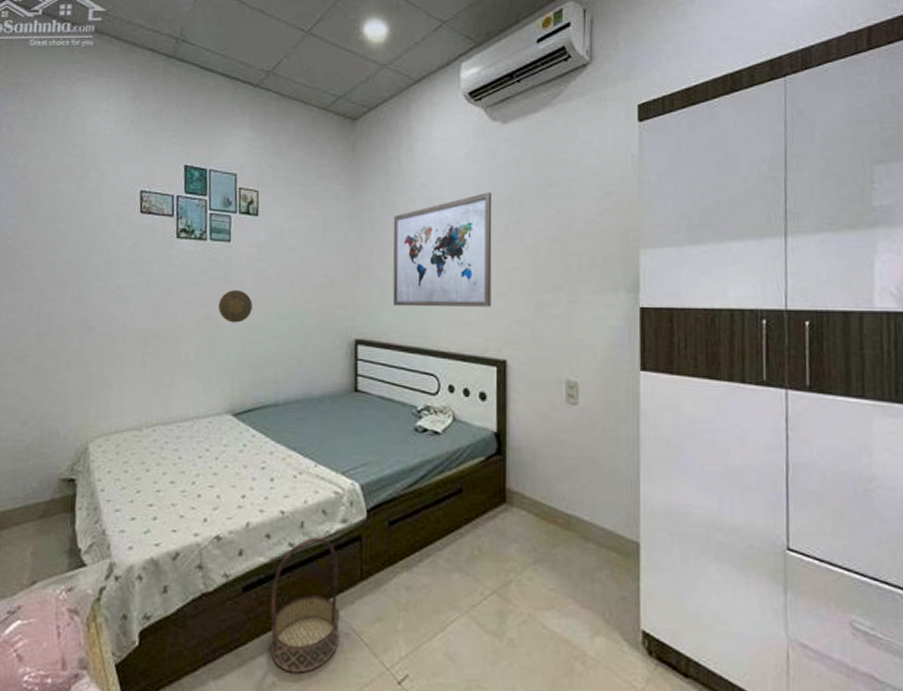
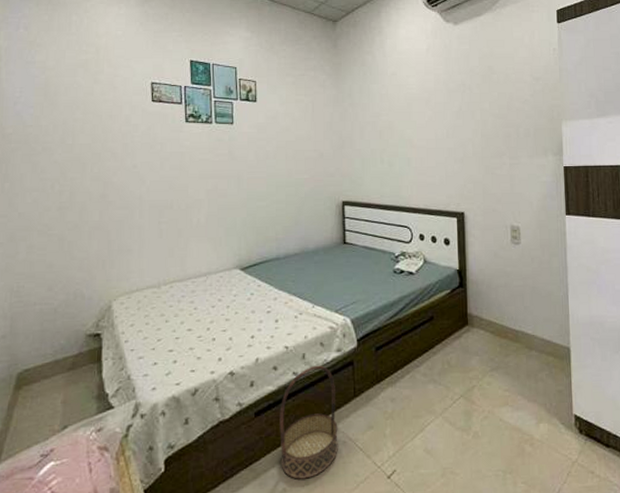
decorative plate: present [218,290,253,323] -> none [224,165,254,192]
wall art: present [392,192,492,307] -> none [370,79,451,173]

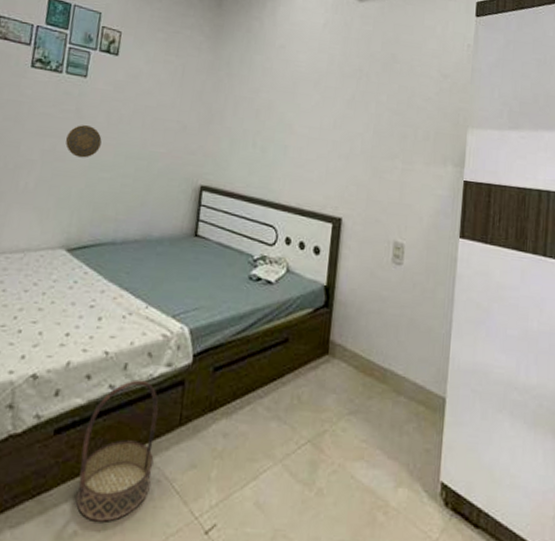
decorative plate: none [224,165,254,192] -> present [65,125,102,158]

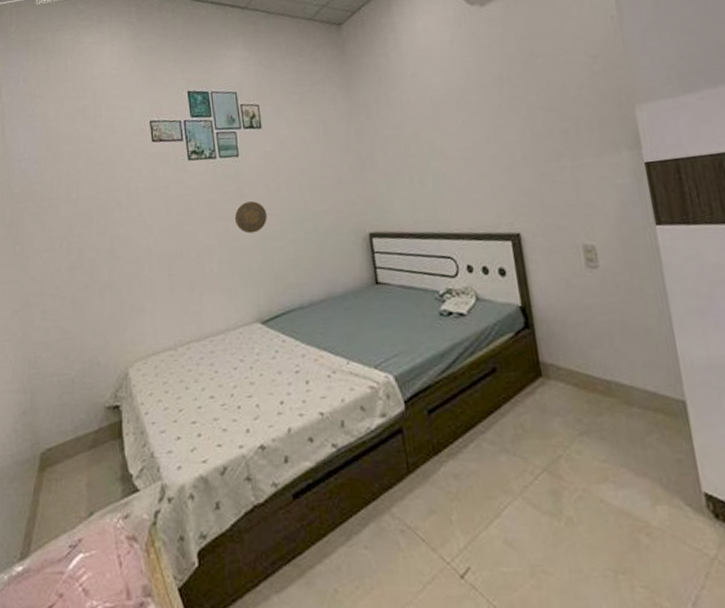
basket: present [76,379,158,522] -> none [321,434,396,578]

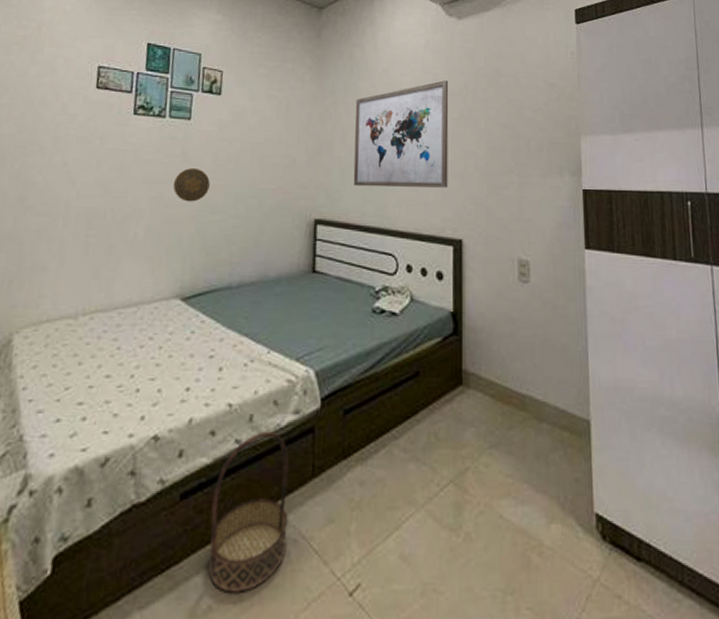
basket: none [321,434,396,578] -> present [208,431,289,593]
wall art: none [389,73,497,196] -> present [353,80,449,188]

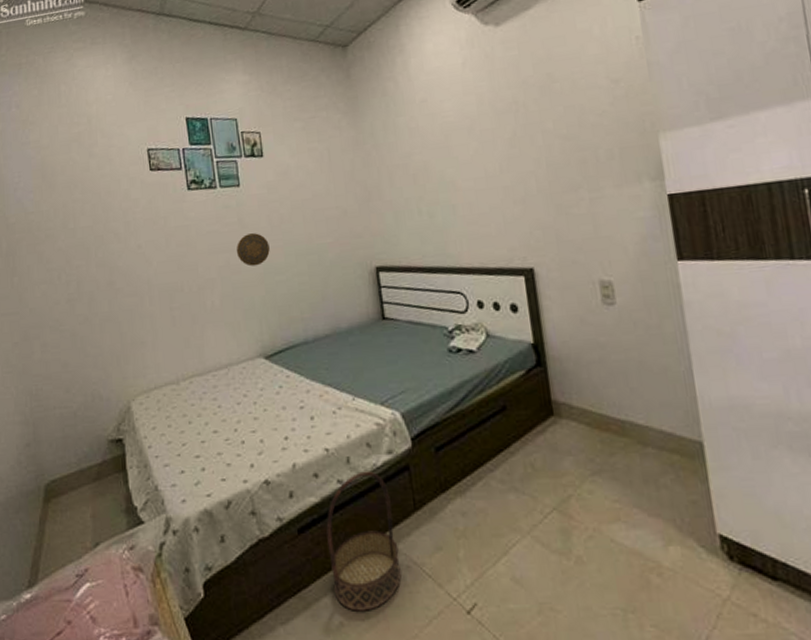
wall art: present [353,80,449,188] -> none [397,98,510,228]

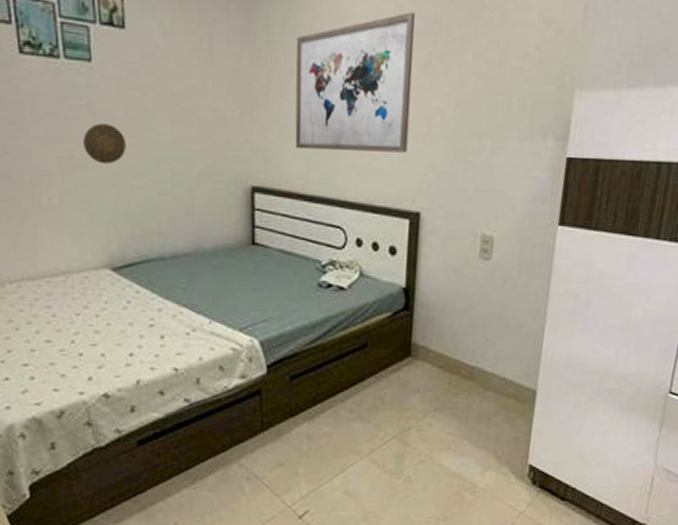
basket: present [326,471,402,611] -> none [168,392,240,514]
wall art: none [397,98,510,228] -> present [295,12,416,153]

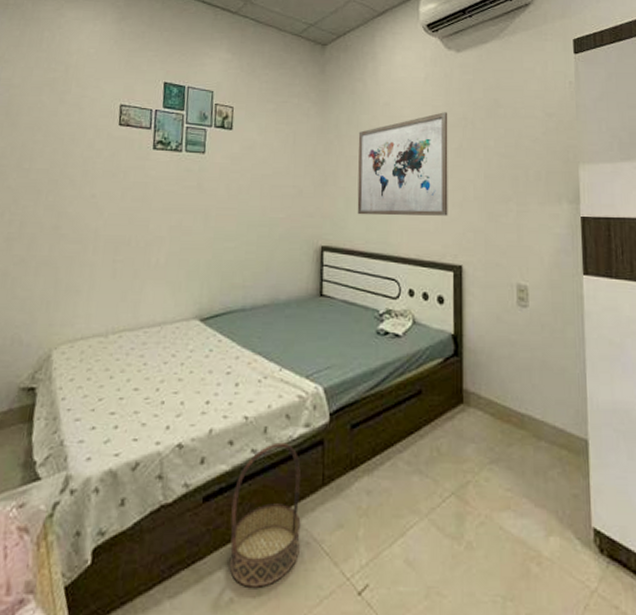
decorative plate: present [82,124,126,164] -> none [190,199,224,230]
basket: none [168,392,240,514] -> present [229,442,301,588]

